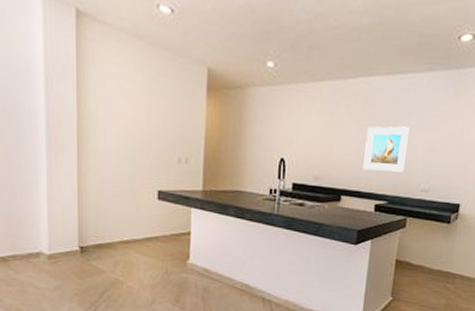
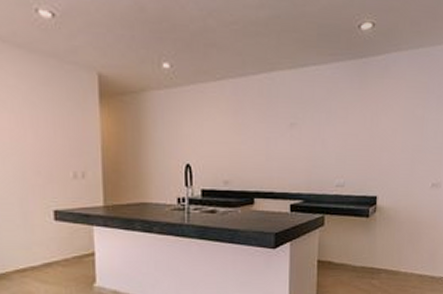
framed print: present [363,126,410,173] -> none [274,121,319,170]

